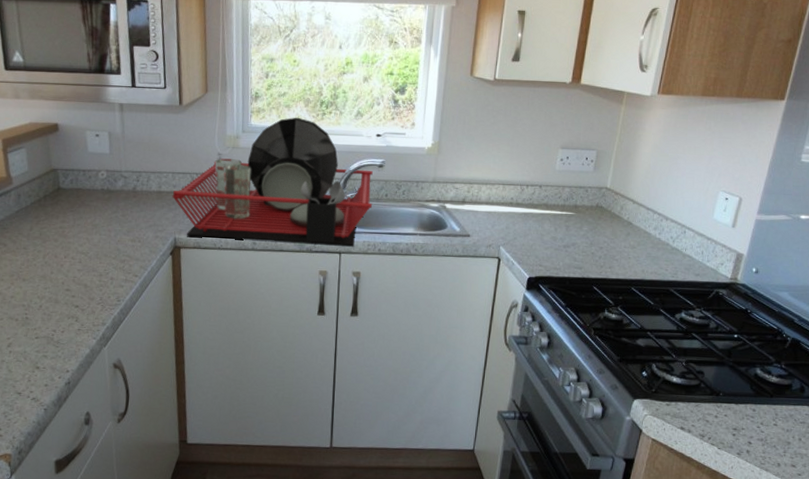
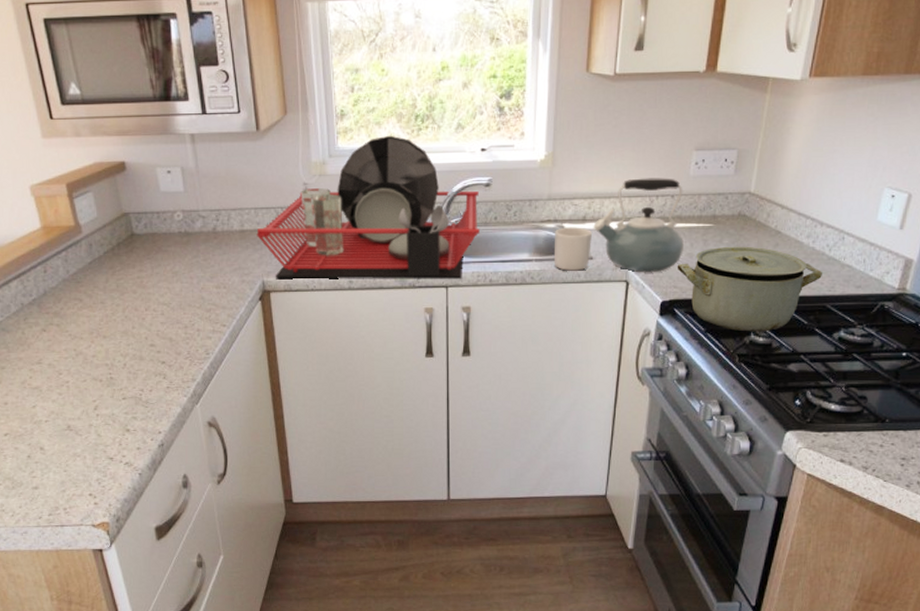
mug: none [435,207,470,247] -> present [553,227,592,272]
kettle: none [471,169,550,252] -> present [593,178,684,273]
cooking pot: none [542,233,667,310] -> present [677,246,822,332]

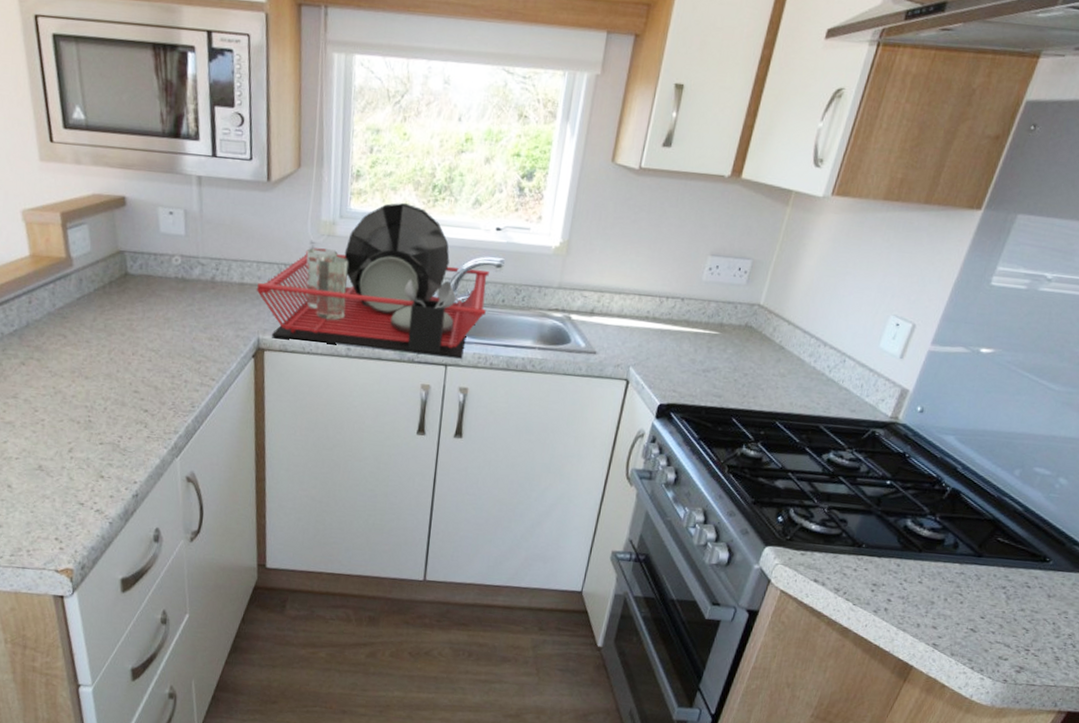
mug: present [553,227,592,272] -> none [556,318,598,365]
kettle: present [593,178,684,273] -> none [600,277,694,375]
cooking pot: present [677,246,822,332] -> none [678,356,820,446]

